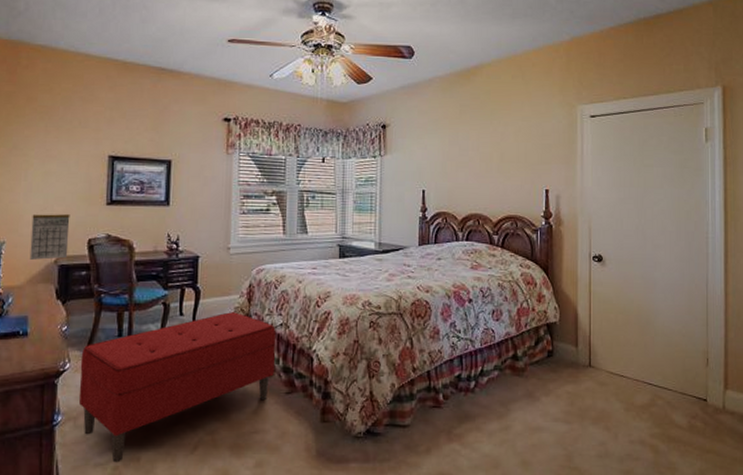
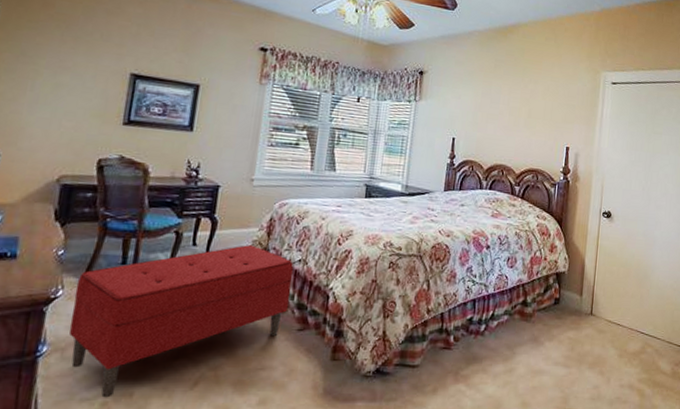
calendar: present [29,214,70,260] -> none [27,127,80,178]

